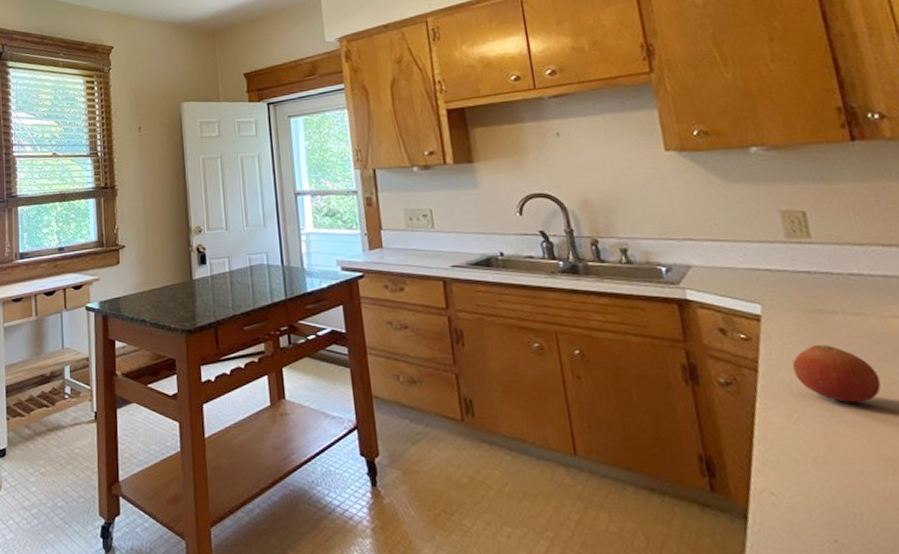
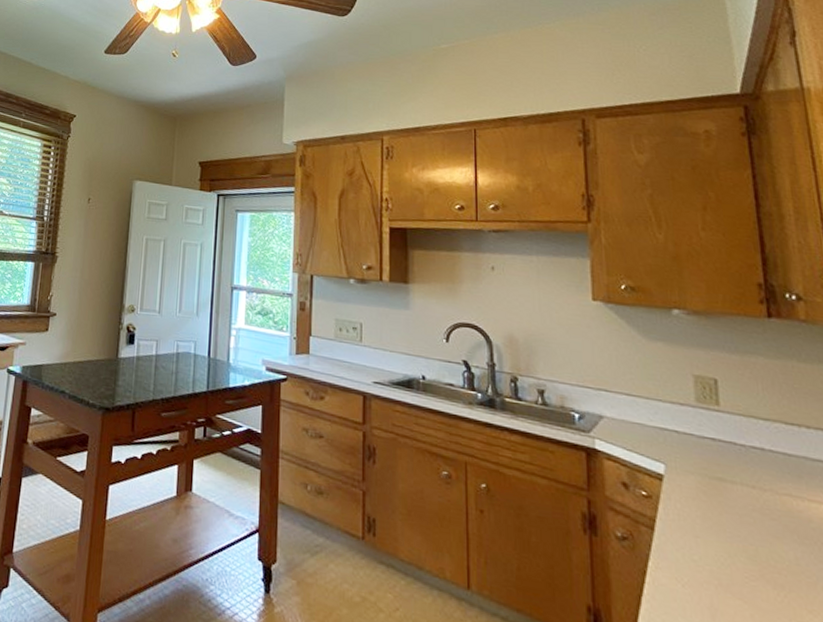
fruit: present [792,344,882,403] -> none [687,511,770,576]

